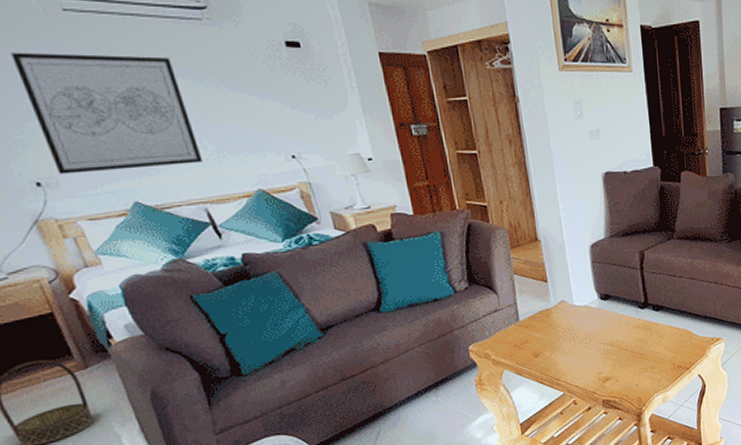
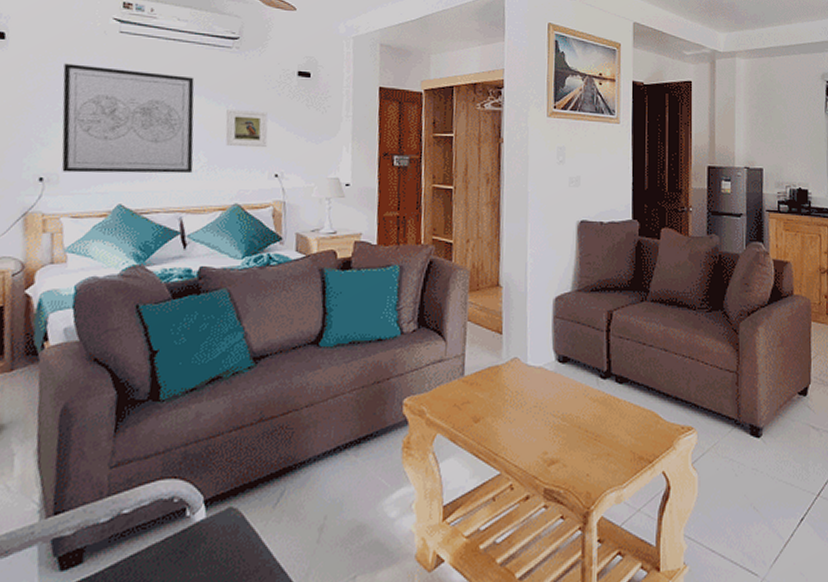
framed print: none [219,89,274,130] -> present [225,110,268,147]

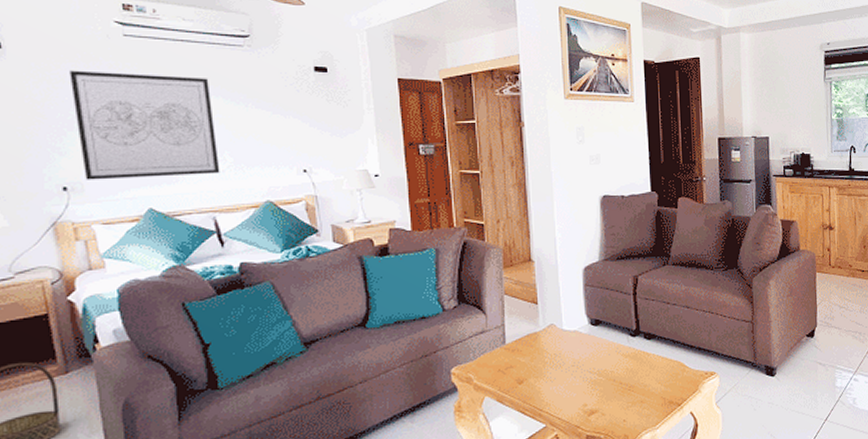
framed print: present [225,110,268,147] -> none [246,108,292,144]

